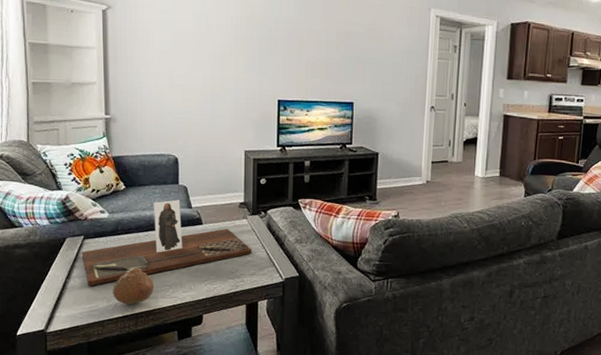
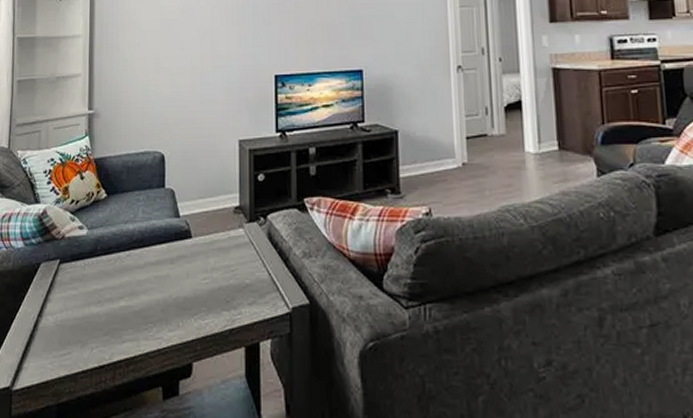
decorative tray: present [81,199,252,286] -> none [56,207,250,326]
fruit: present [113,268,155,305] -> none [88,299,136,351]

